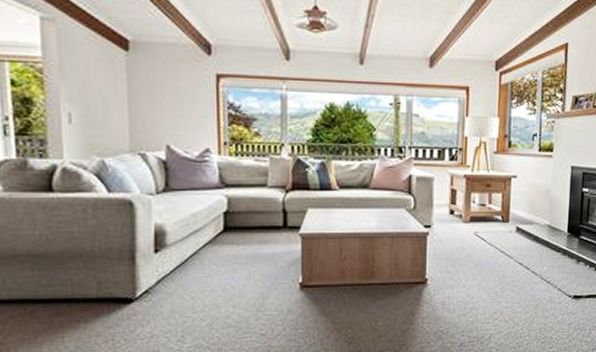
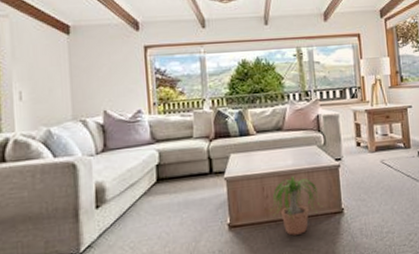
potted plant: none [346,239,402,302] -> present [269,176,319,235]

